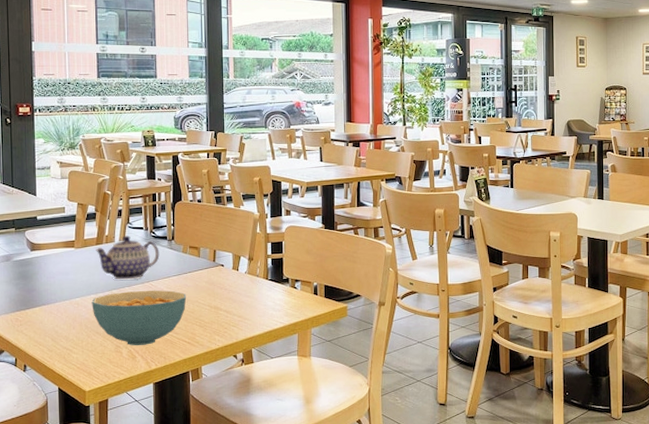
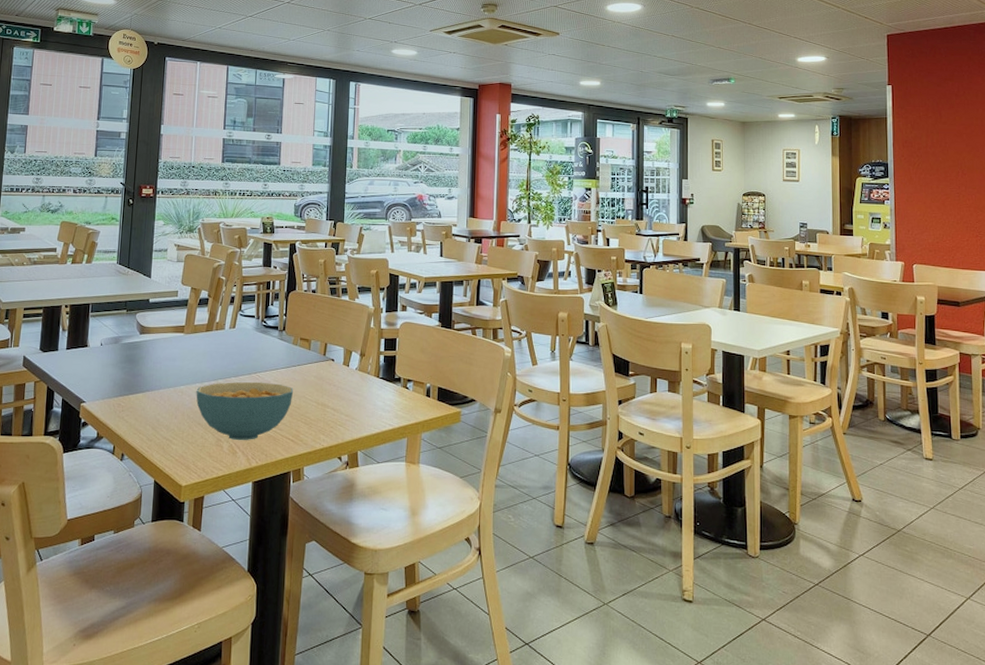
teapot: present [96,235,160,280] -> none [205,323,270,370]

